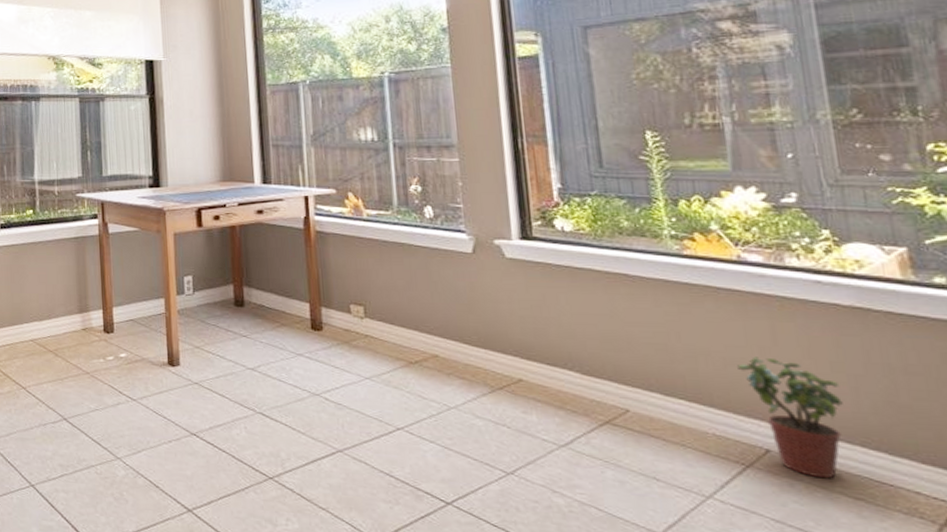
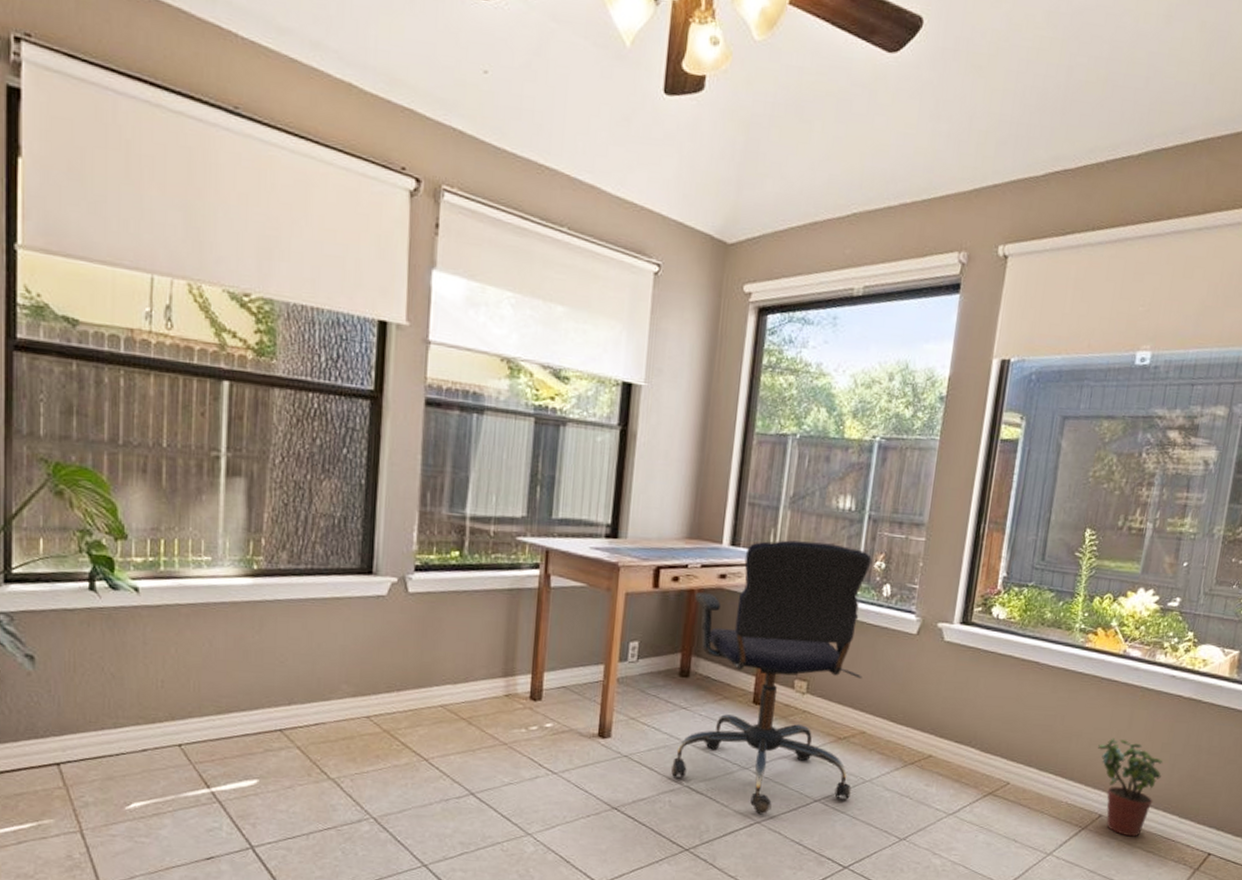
office chair: none [238,173,436,443] -> present [671,540,872,815]

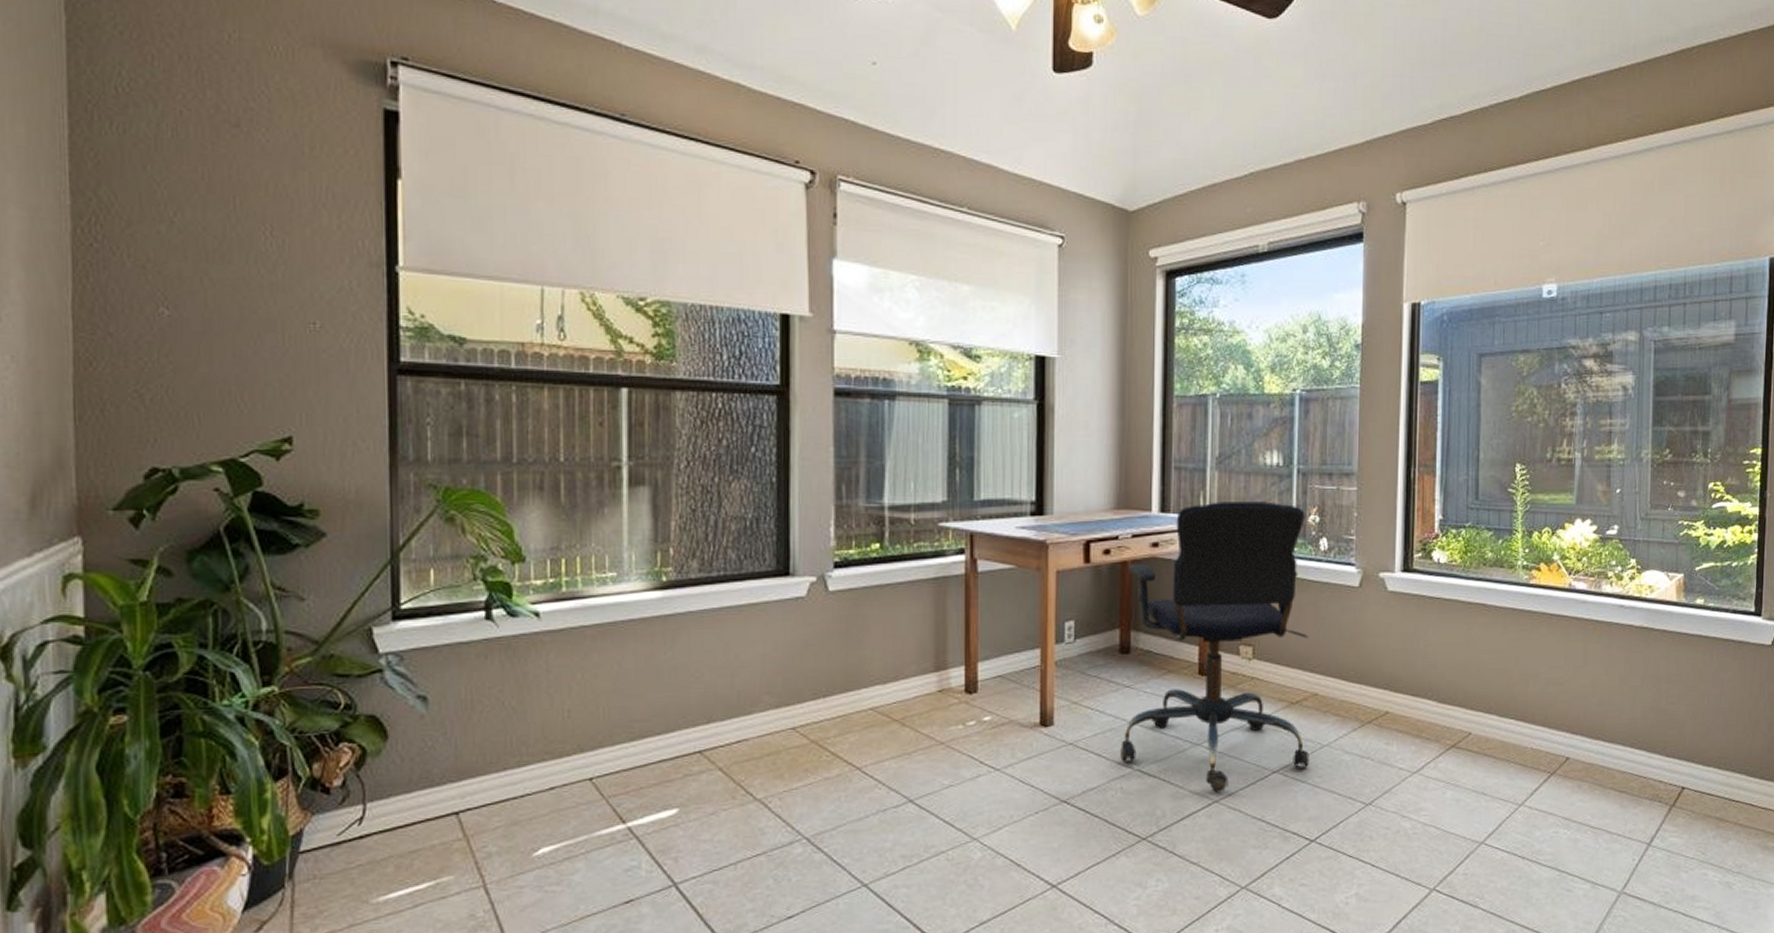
potted plant: present [1098,738,1164,837] -> none [1556,675,1624,778]

